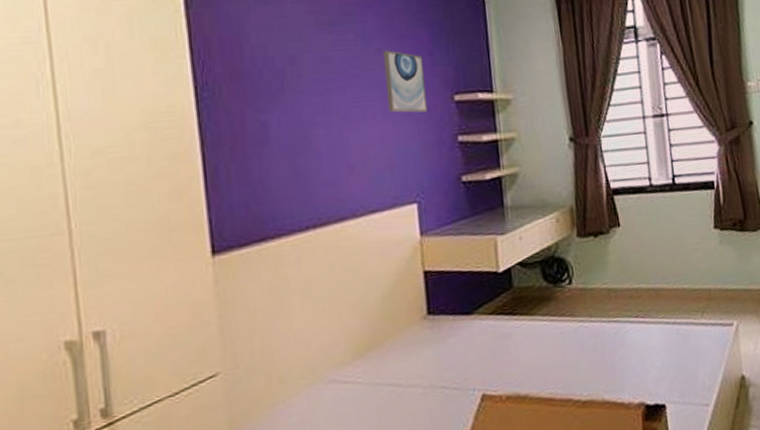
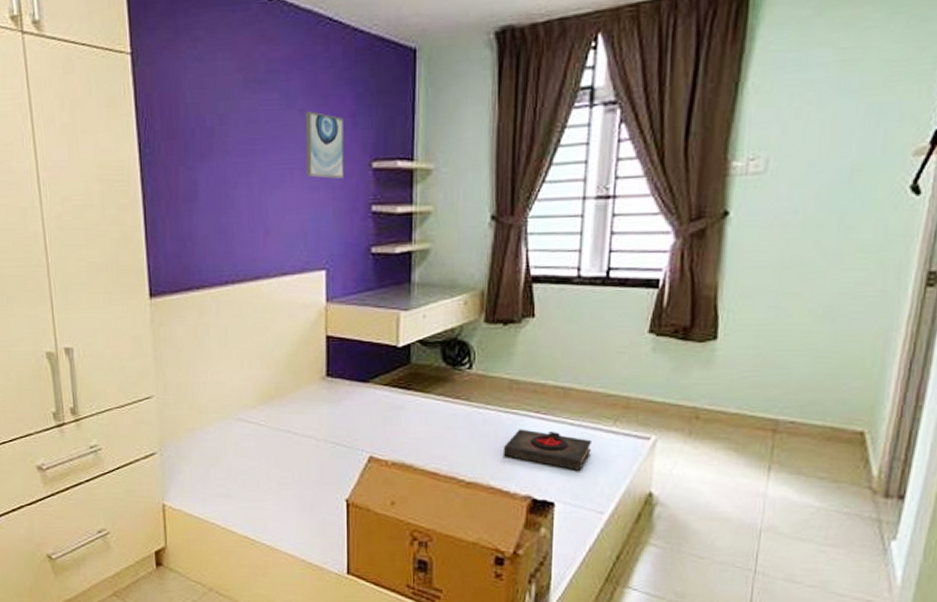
book: none [611,333,688,368] -> present [503,429,593,471]

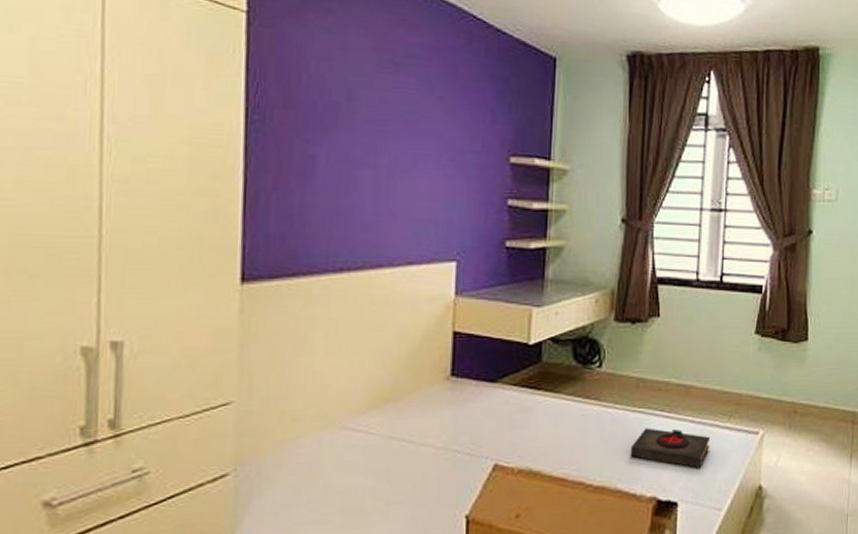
wall art: present [305,111,345,179] -> none [441,100,484,170]

